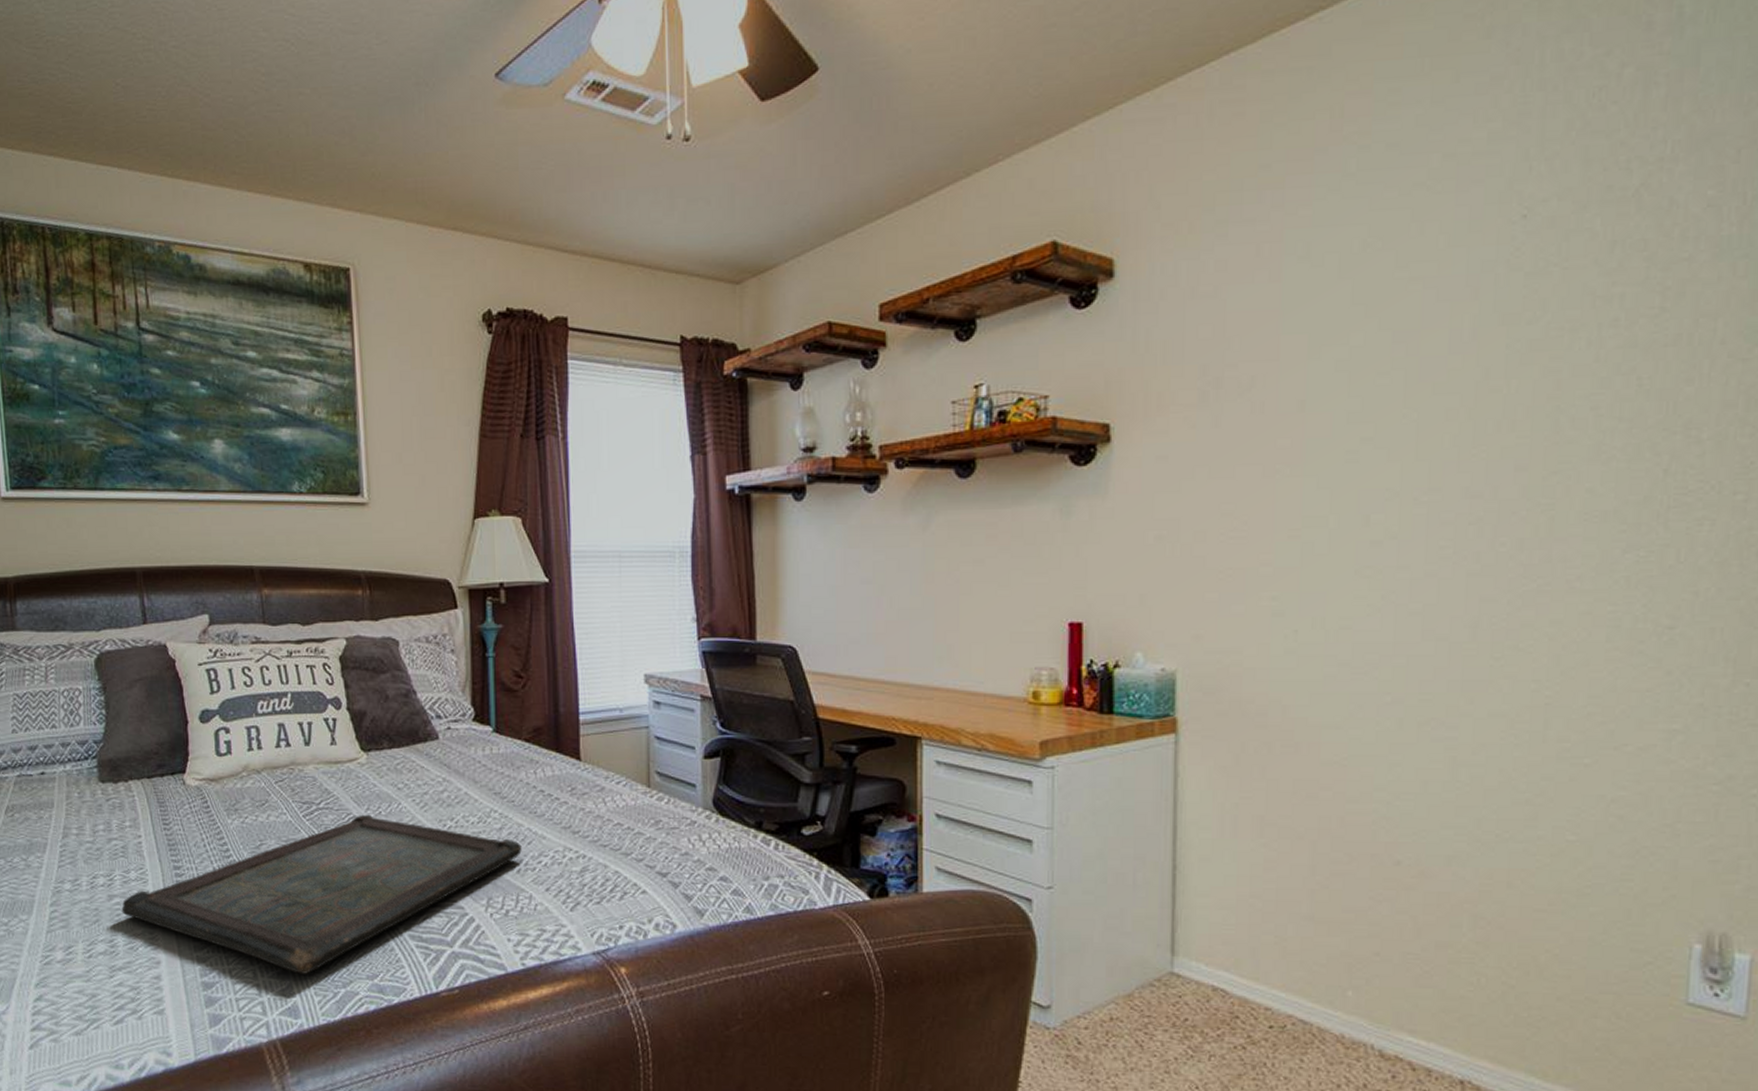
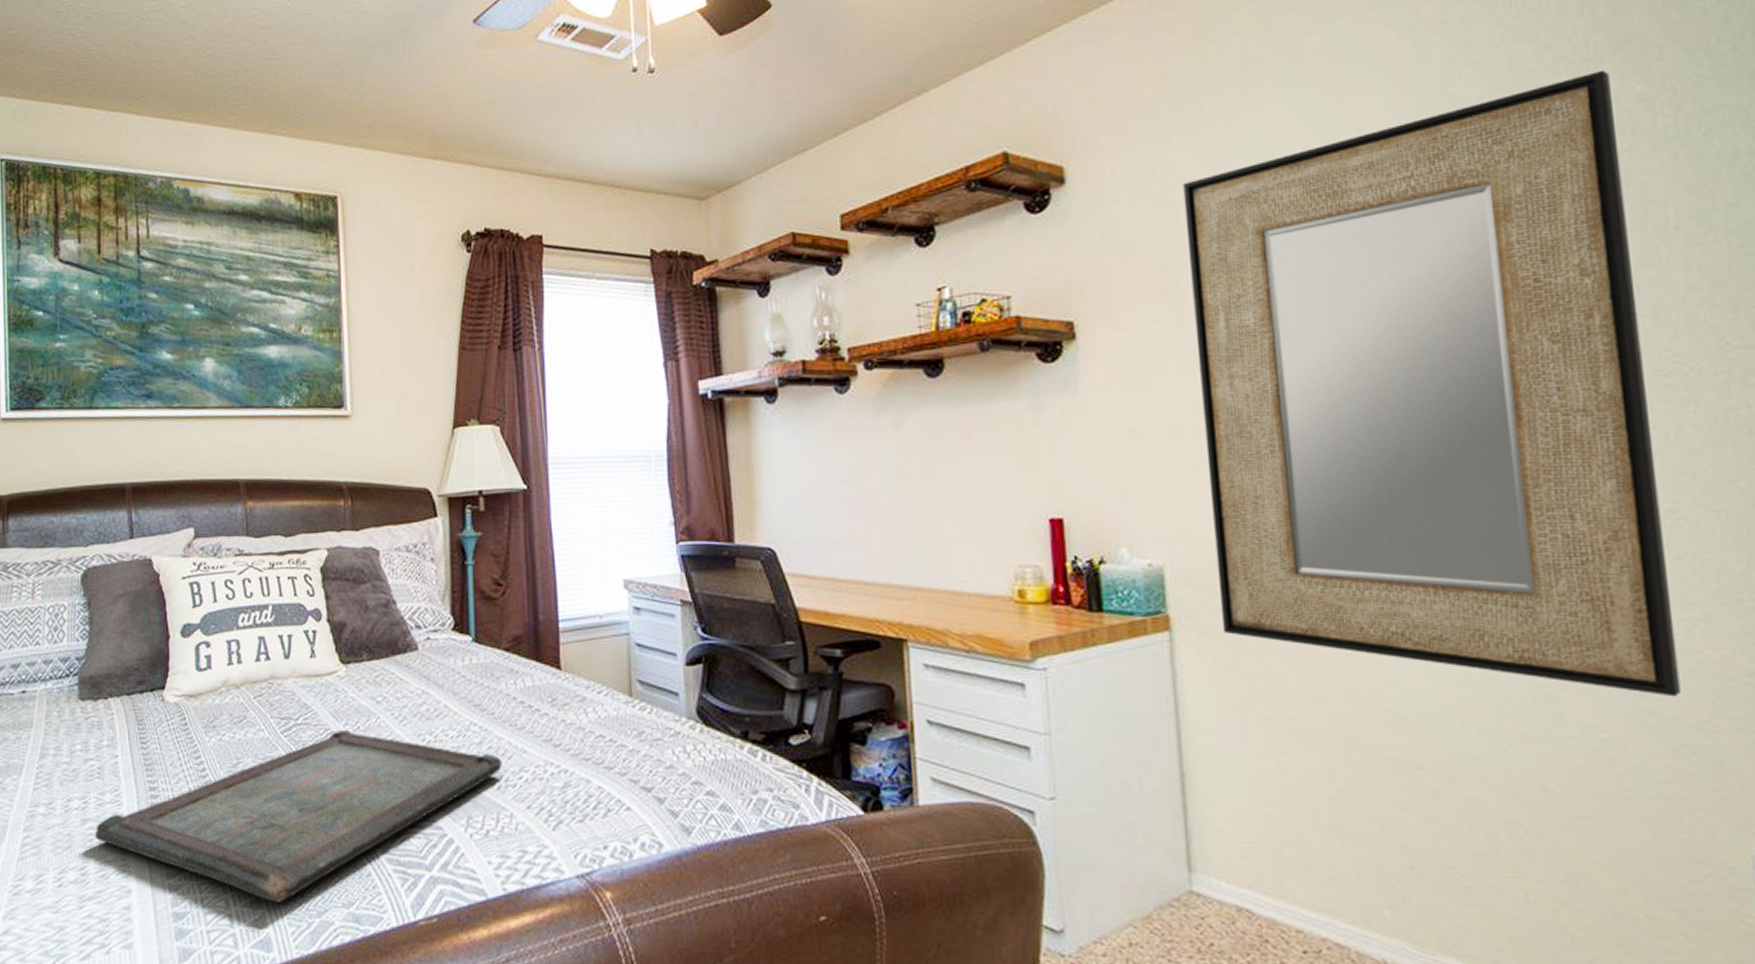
home mirror: none [1227,171,1682,803] -> present [1183,69,1681,697]

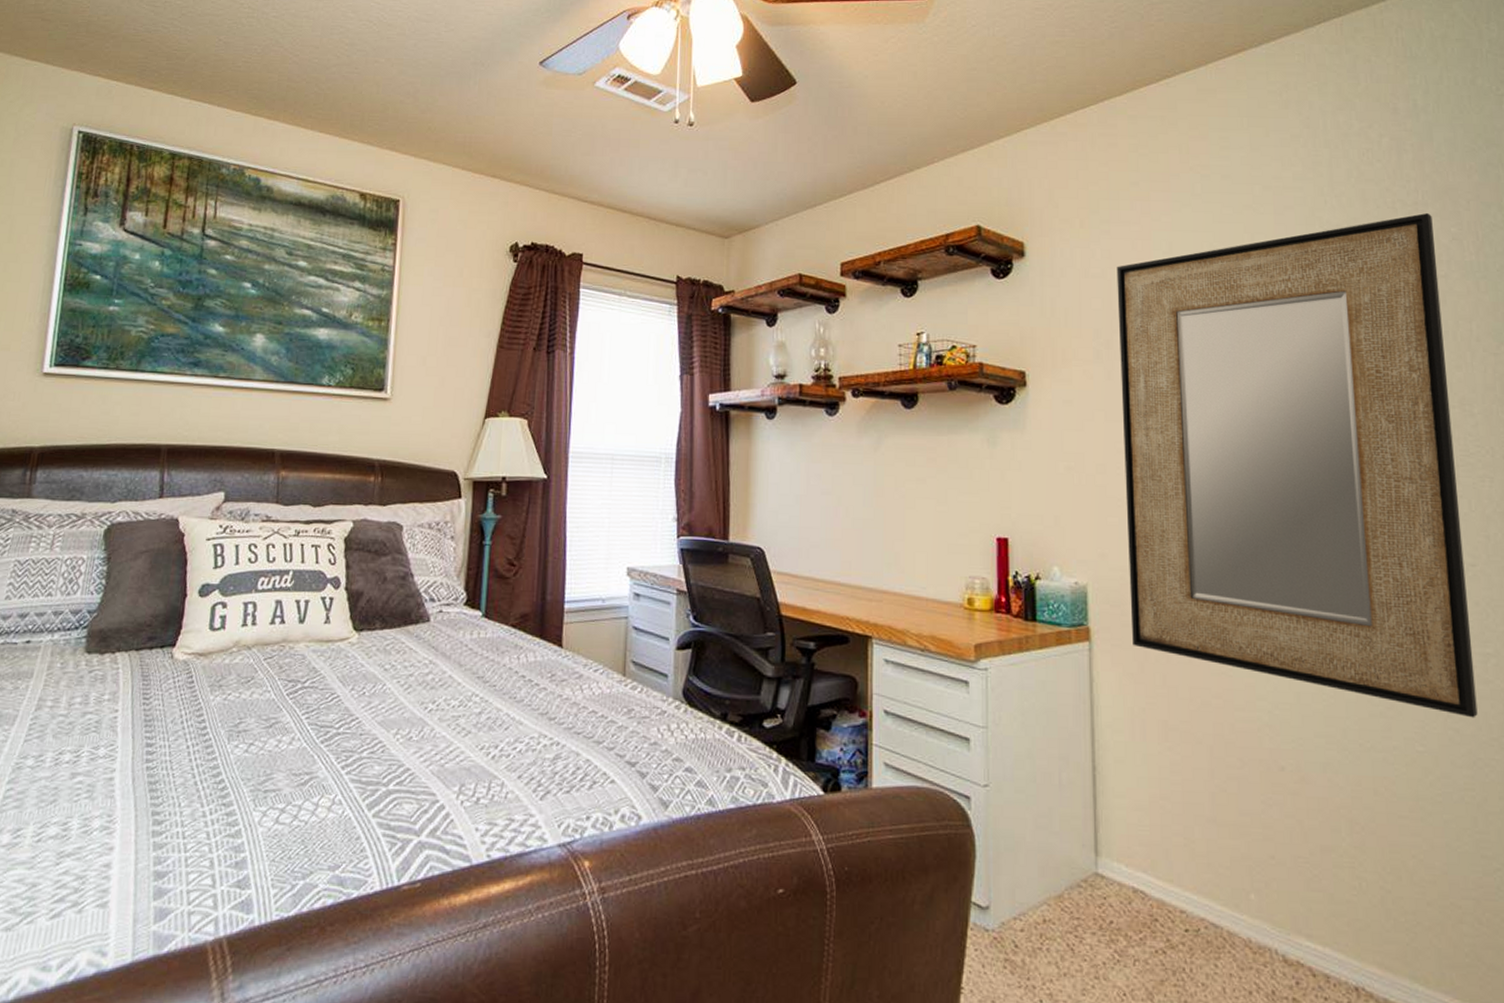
serving tray: present [95,729,502,903] -> none [82,694,499,864]

